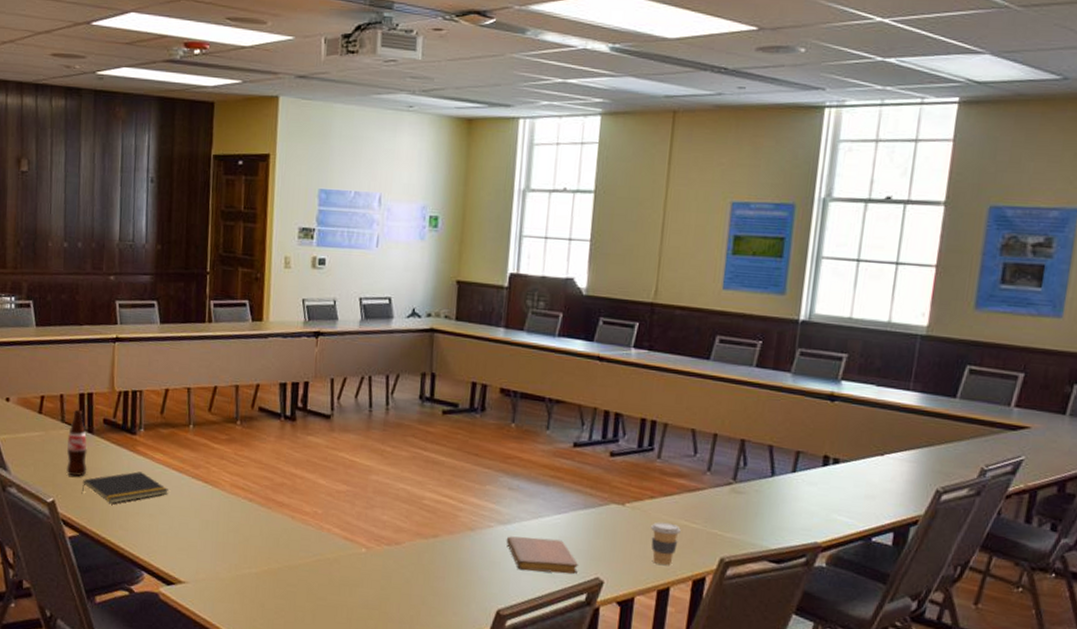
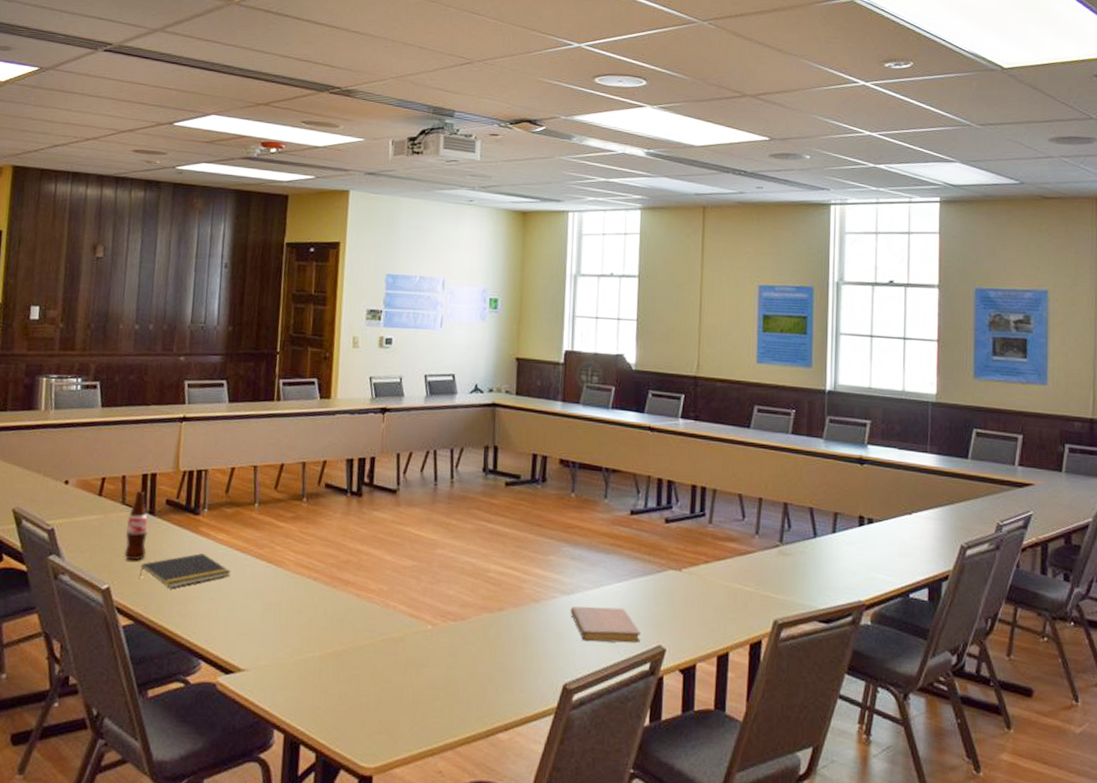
coffee cup: present [651,522,681,565] -> none [707,586,735,629]

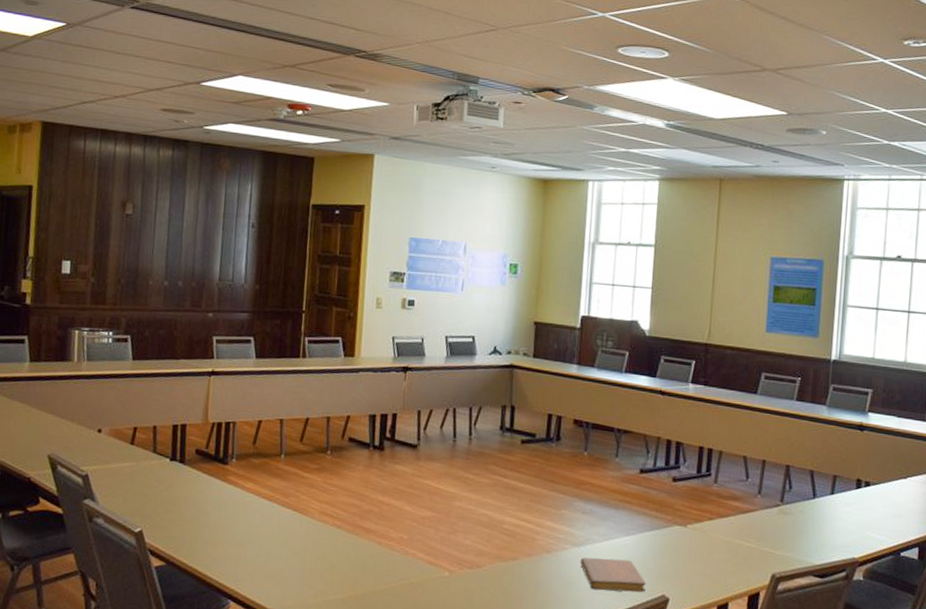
bottle: present [124,490,149,561] -> none [156,440,179,506]
notepad: present [138,553,231,588] -> none [170,500,258,533]

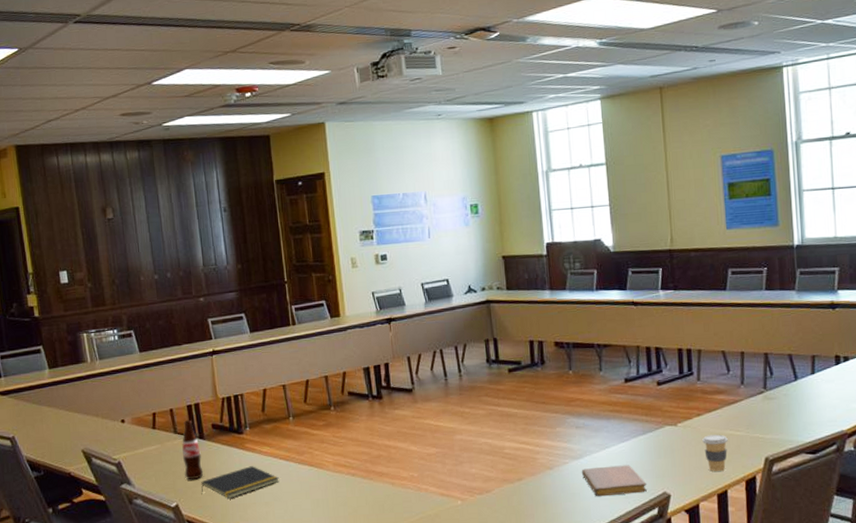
bottle: none [156,440,179,506] -> present [182,419,204,480]
notepad: none [170,500,258,533] -> present [201,466,279,498]
coffee cup: none [710,541,737,582] -> present [702,434,728,471]

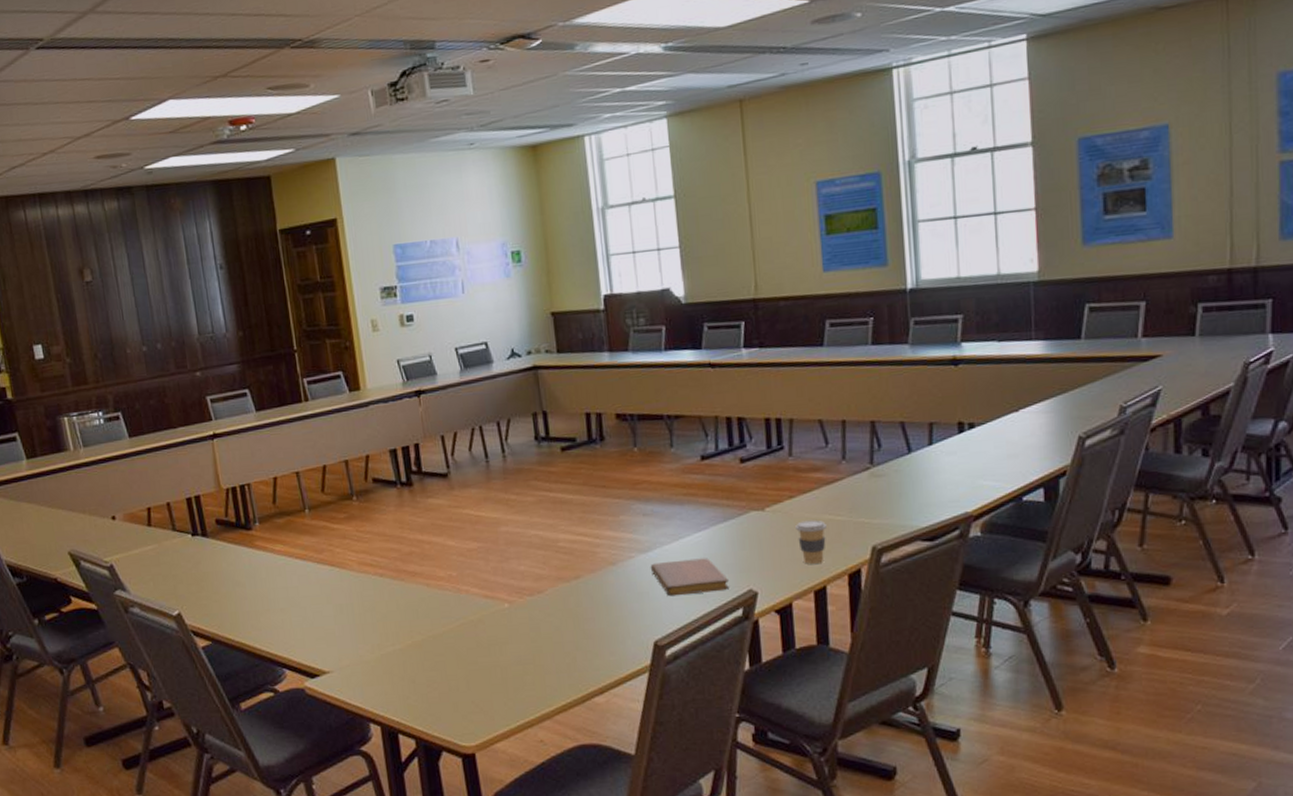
bottle: present [182,419,204,480] -> none [182,514,209,585]
notepad: present [201,466,279,498] -> none [206,567,296,605]

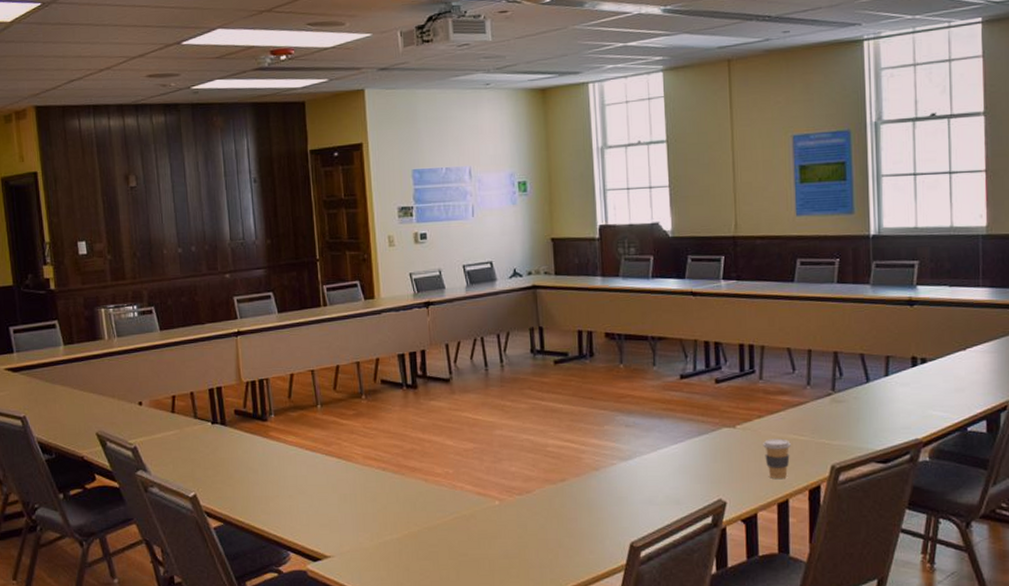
notebook: present [650,558,729,597] -> none [629,468,701,502]

